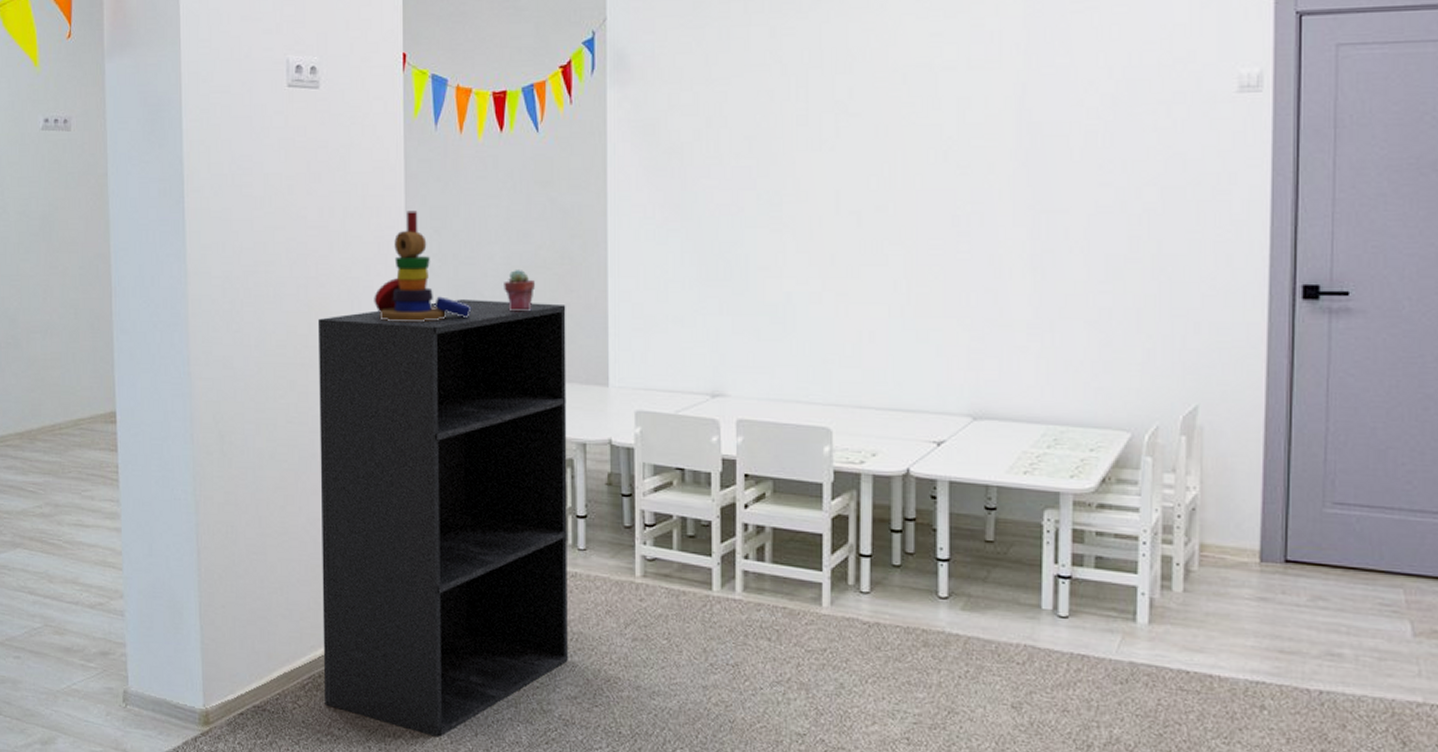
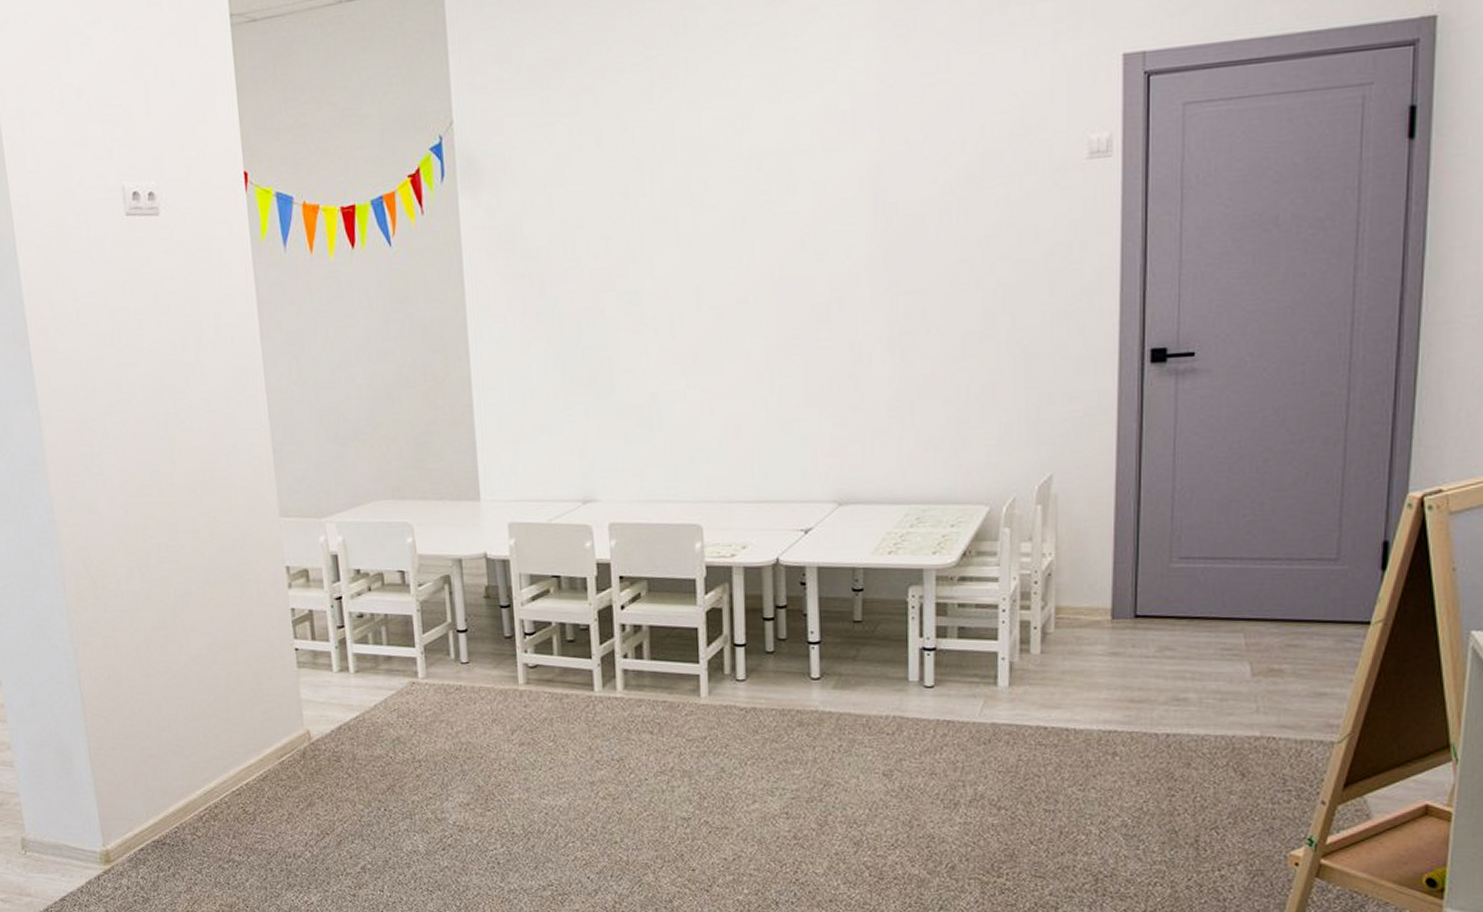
bookshelf: present [317,299,568,737] -> none [180,421,458,854]
stacking toy: present [374,210,472,321] -> none [236,337,337,452]
potted succulent: present [504,270,535,312] -> none [367,390,399,433]

